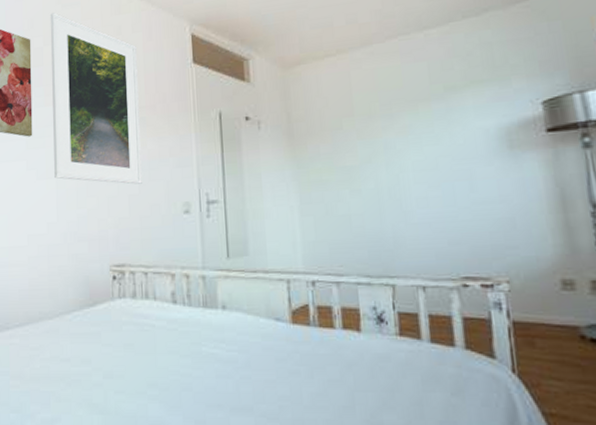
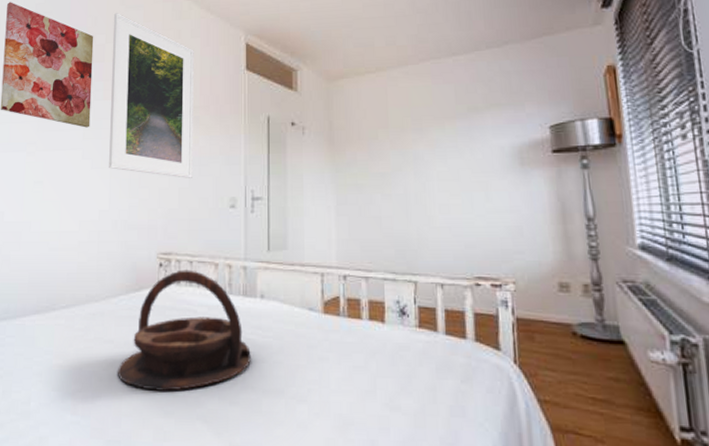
serving tray: none [75,281,216,411] -> present [117,270,251,391]

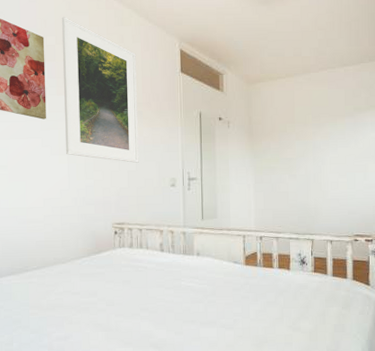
serving tray: present [117,270,251,391] -> none [84,236,191,328]

